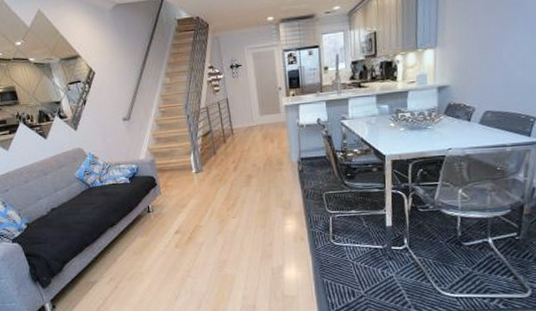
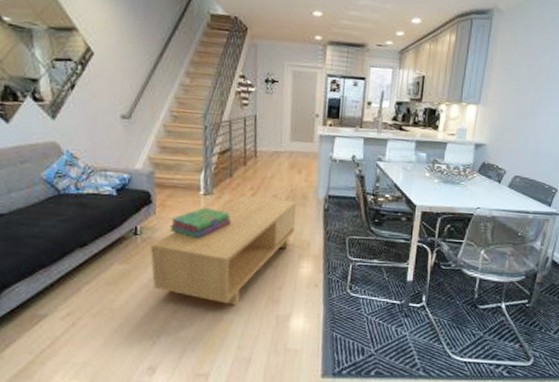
coffee table: none [161,167,276,262] -> present [150,195,296,305]
stack of books: none [173,183,222,210] -> present [170,207,232,239]

